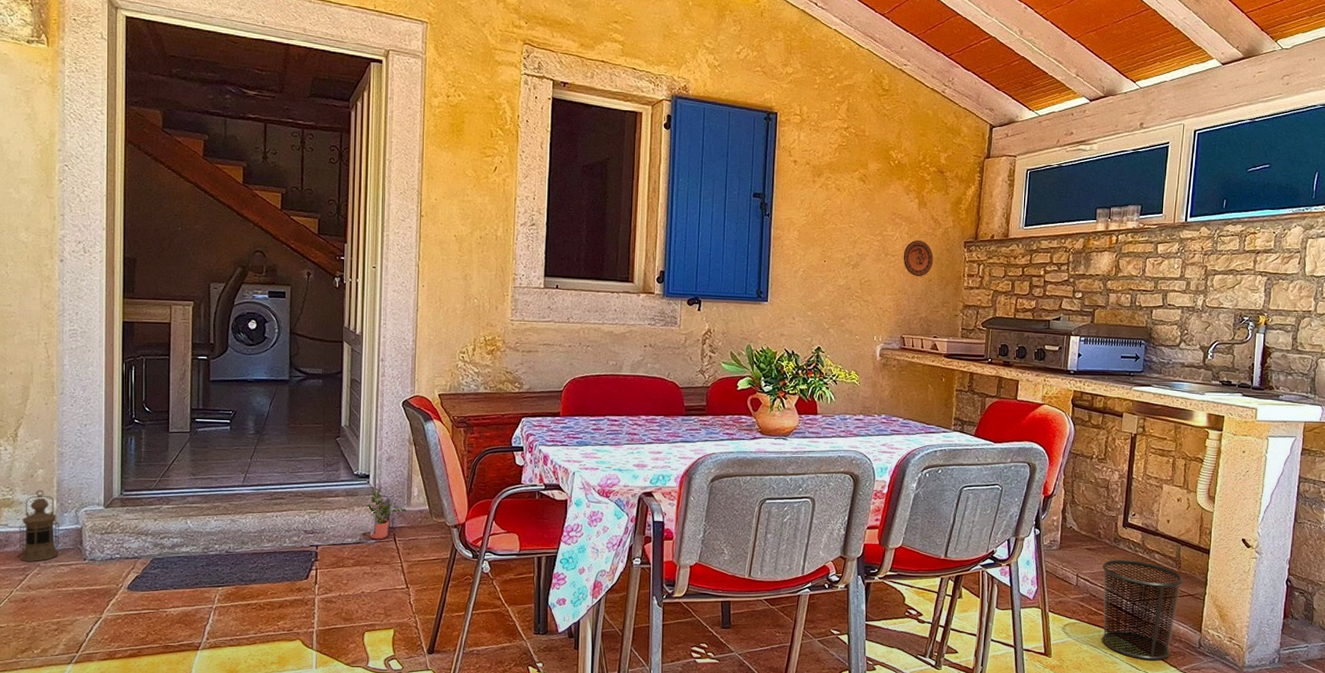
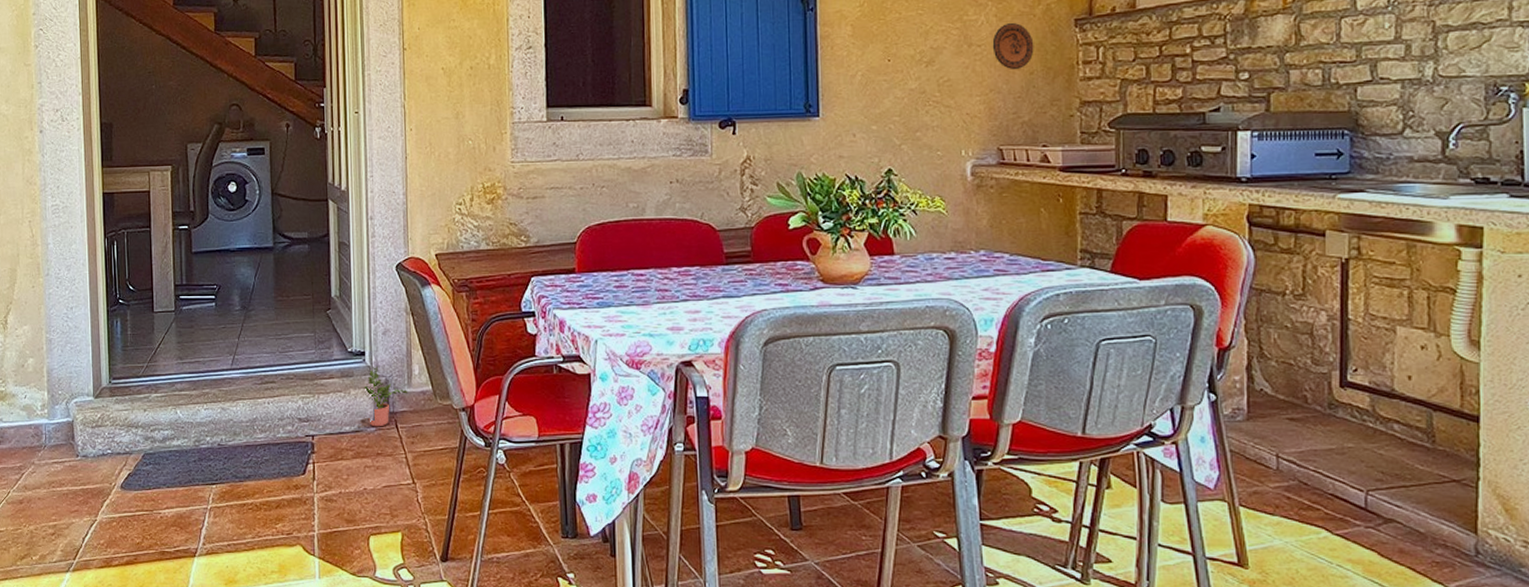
lantern: present [18,490,60,562] -> none [12,380,53,460]
waste bin: present [1101,559,1183,661] -> none [1314,432,1441,574]

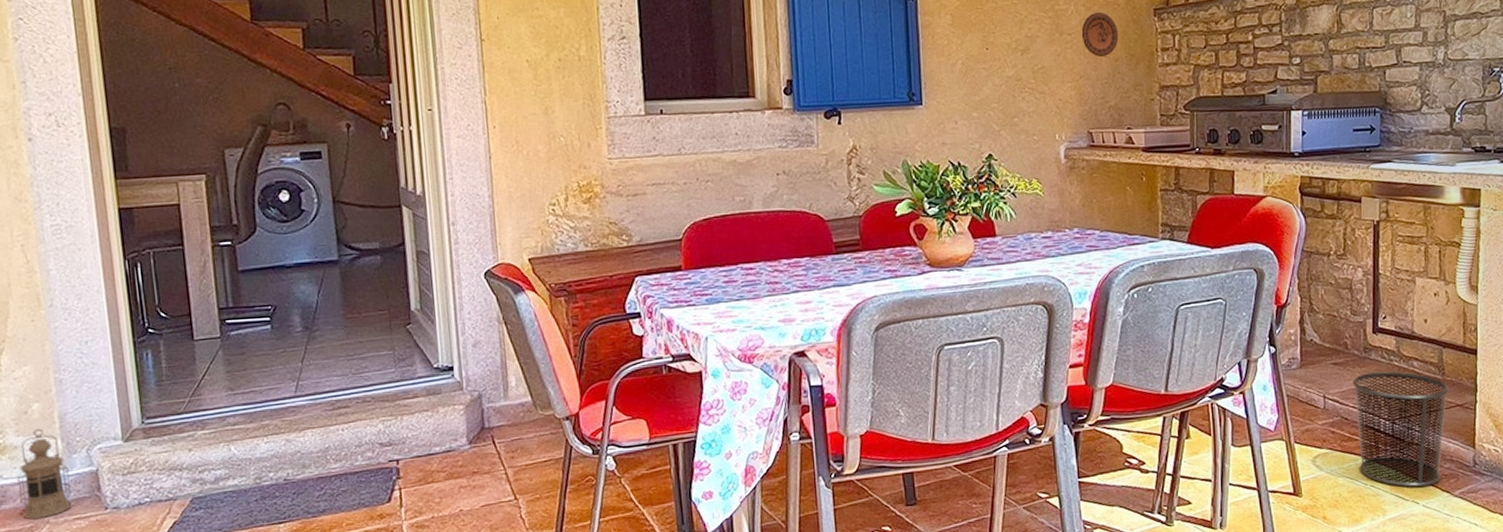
lantern: none [12,380,53,460] -> present [16,428,72,520]
potted plant: present [364,366,408,427] -> none [454,380,505,445]
waste bin: none [1314,432,1441,574] -> present [1353,371,1449,488]

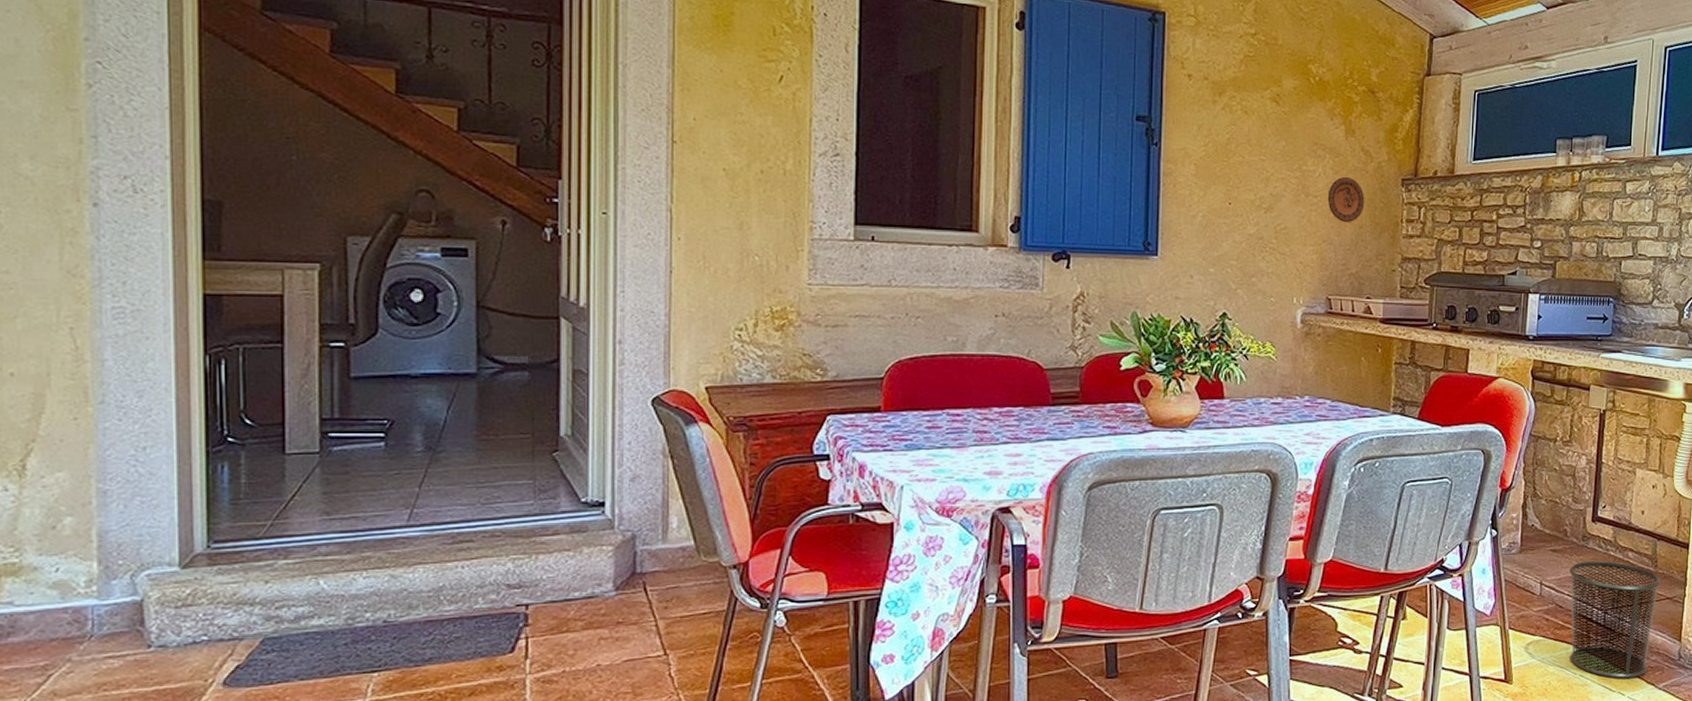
lantern: present [16,428,72,520] -> none [31,547,106,657]

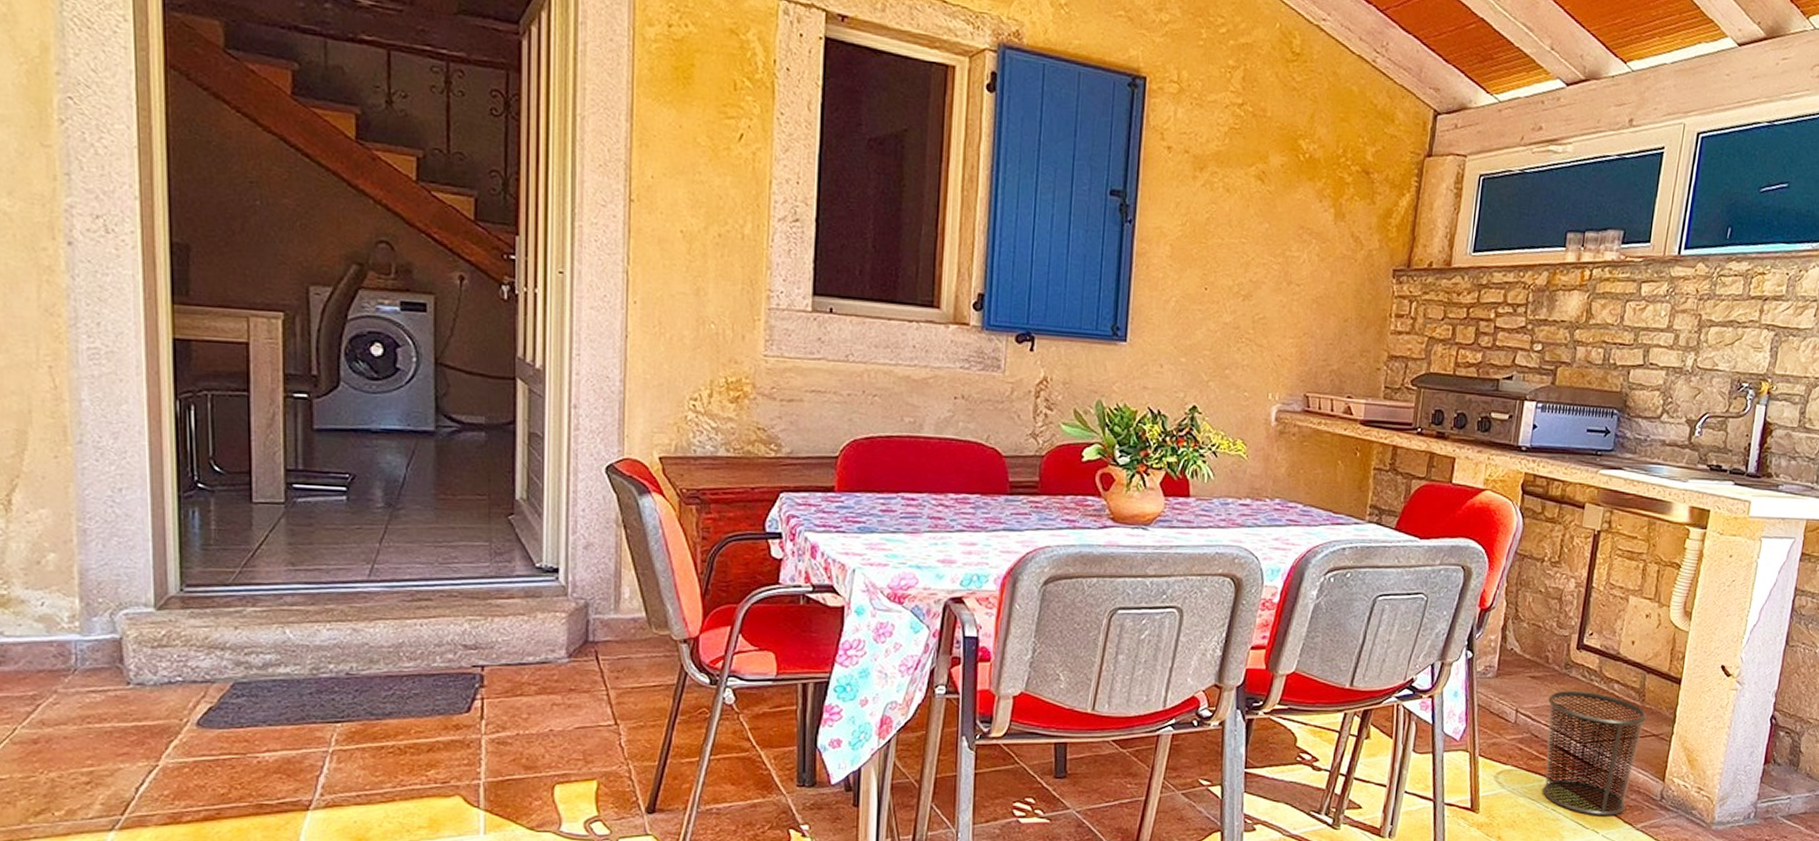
decorative plate: present [1327,177,1365,223] -> none [1311,265,1352,316]

